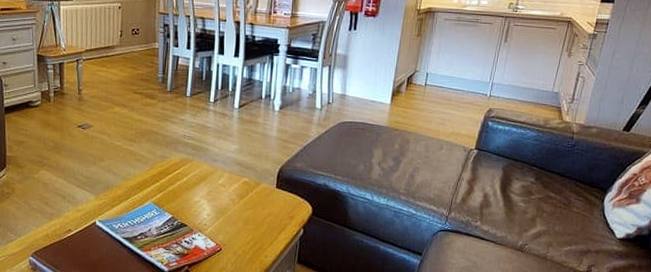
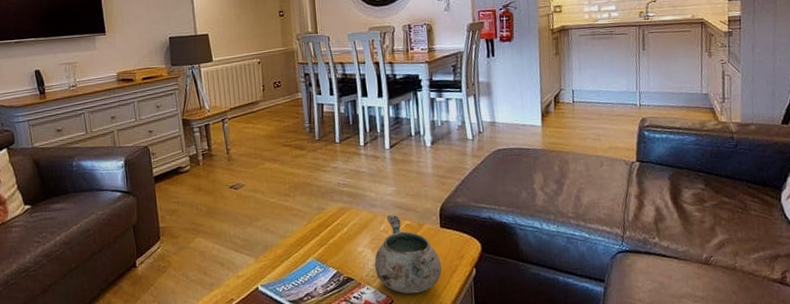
decorative bowl: none [208,171,271,245] -> present [374,215,442,294]

